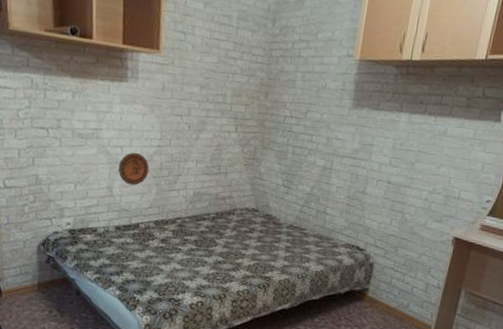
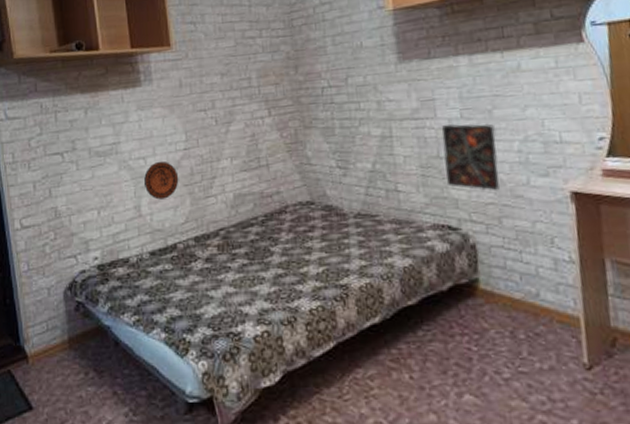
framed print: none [364,168,413,227] -> present [442,123,499,191]

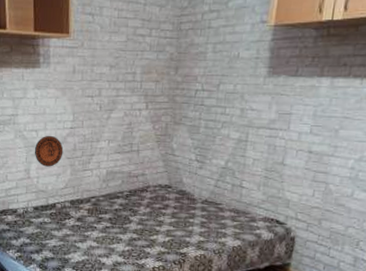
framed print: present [442,123,499,191] -> none [283,137,337,198]

